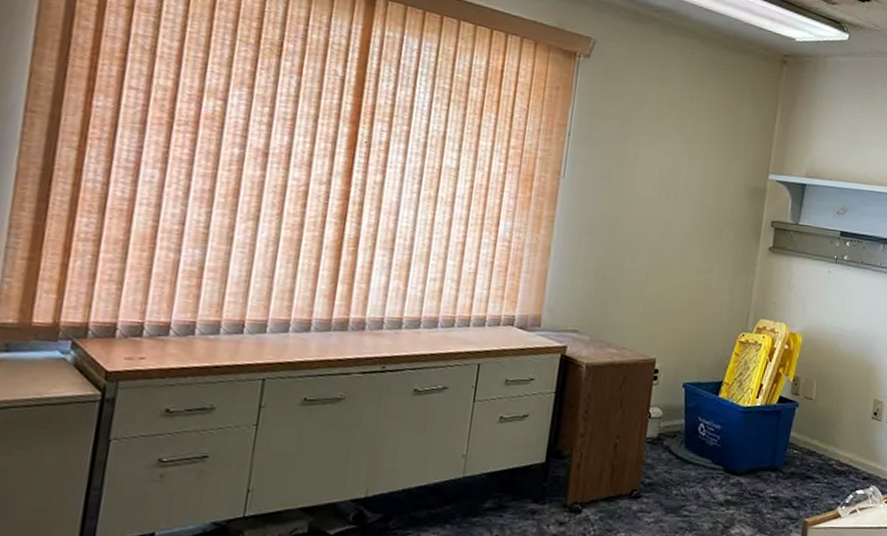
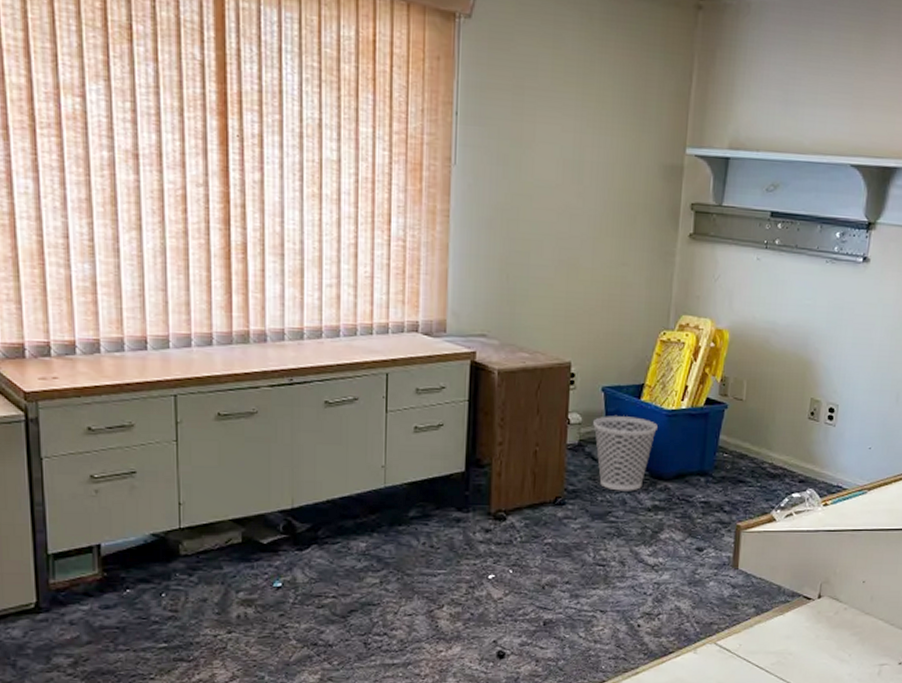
wastebasket: none [673,411,733,485] -> present [593,416,657,491]

